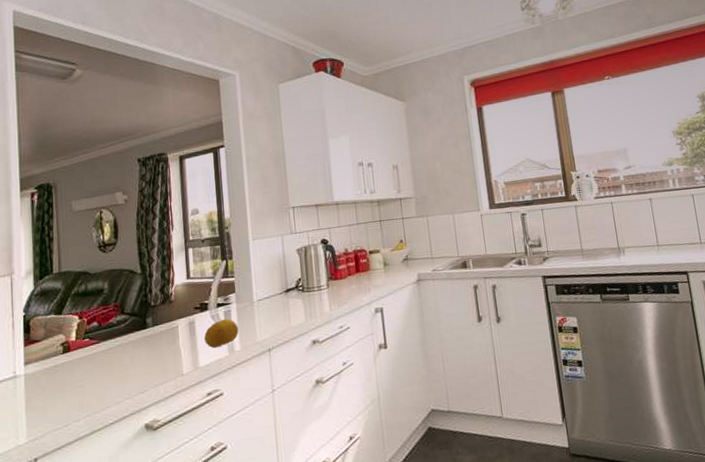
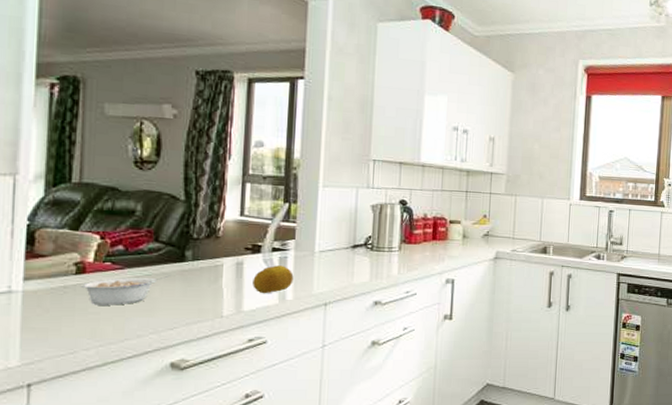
legume: none [68,343,136,379] -> present [81,275,170,305]

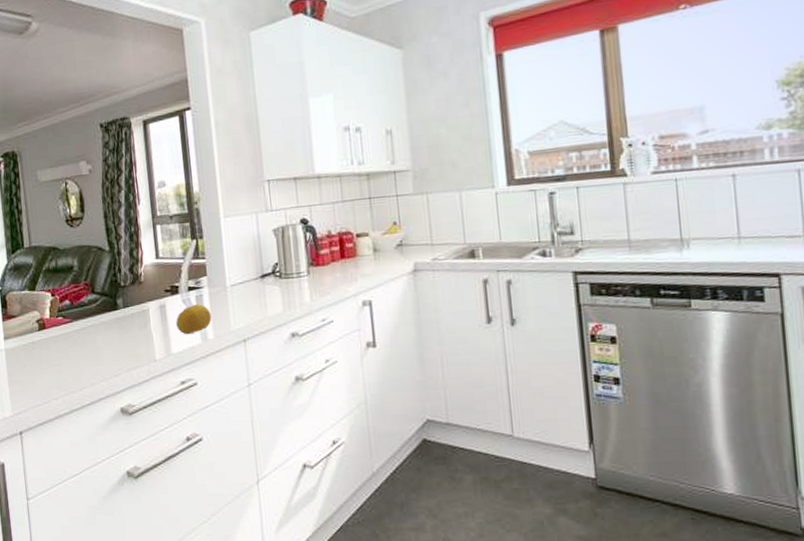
legume: present [81,275,170,305] -> none [44,324,108,357]

